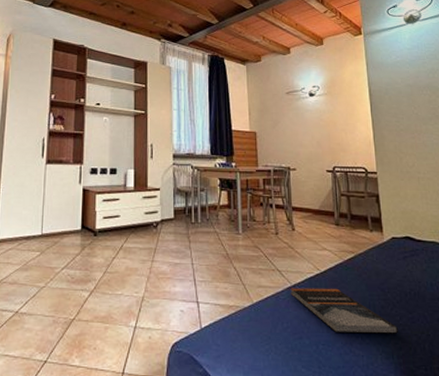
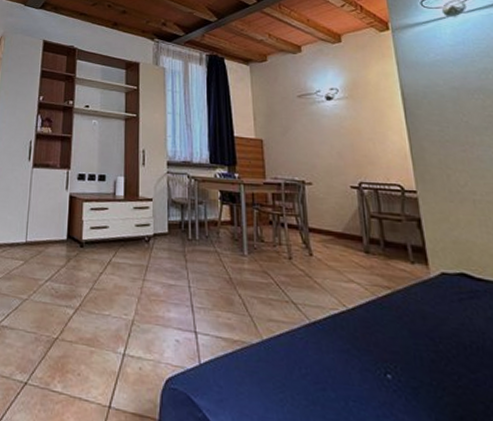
book: present [290,288,399,334] -> none [309,325,458,399]

